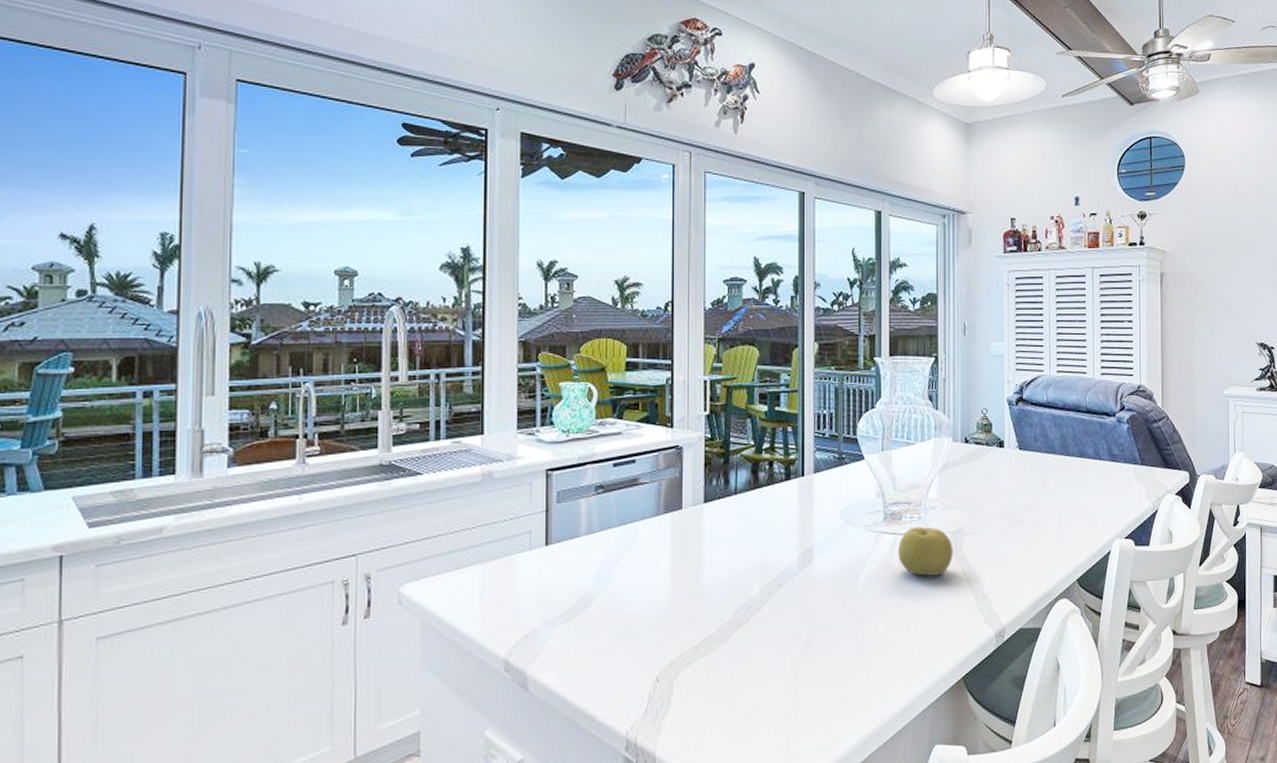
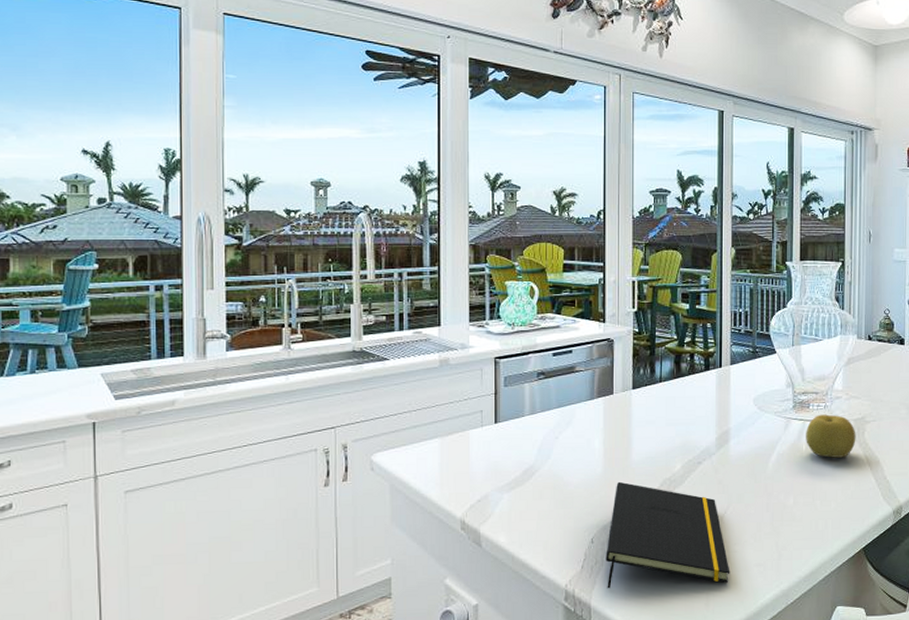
notepad: none [673,609,815,735] -> present [606,481,730,589]

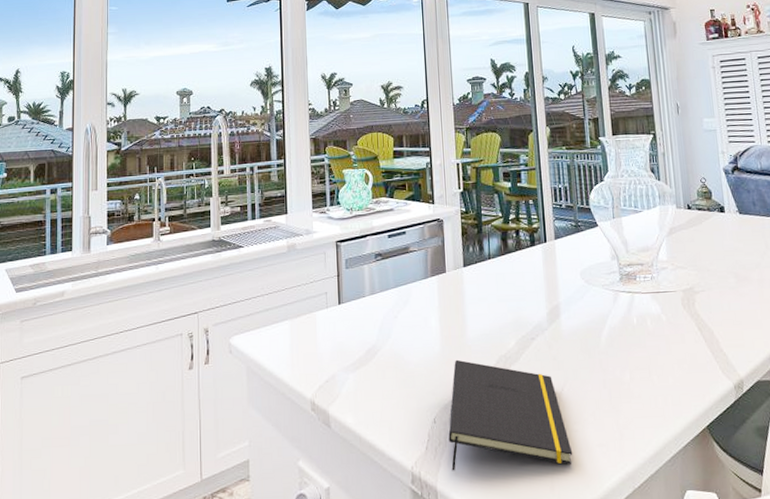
fruit: present [806,414,856,458] -> none [635,286,687,331]

